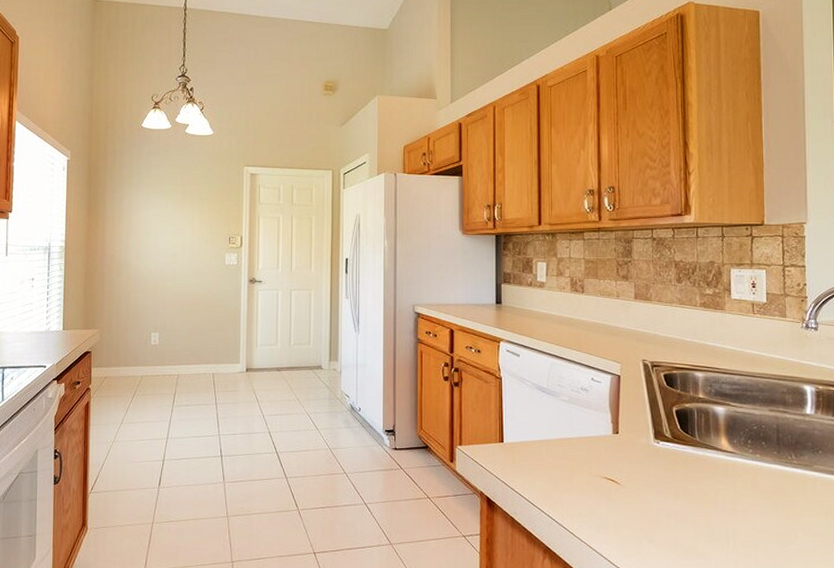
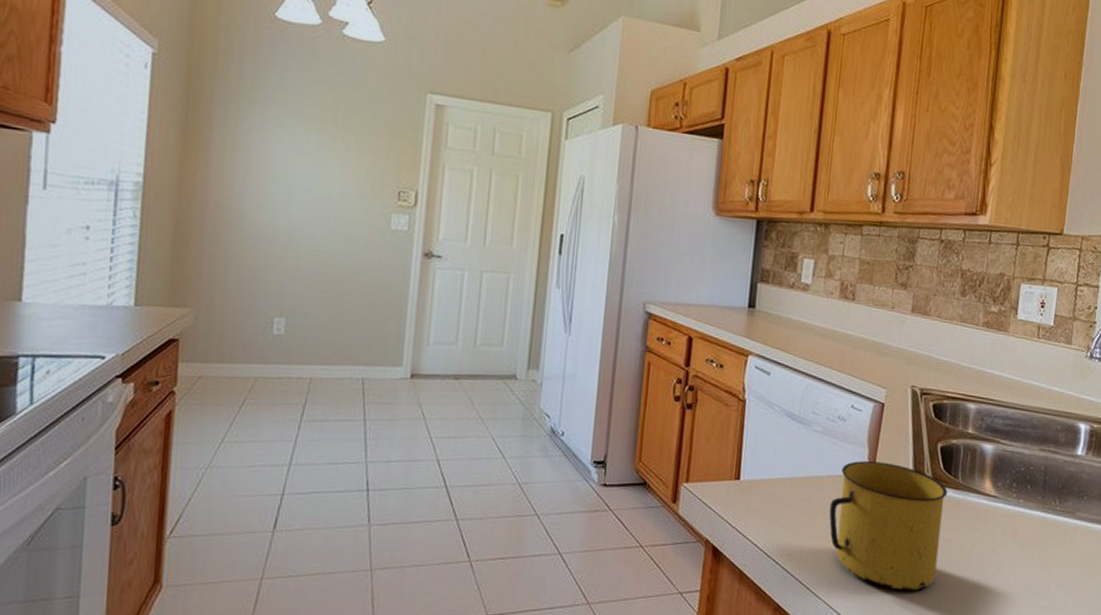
mug: none [582,424,687,535] -> present [829,461,948,591]

